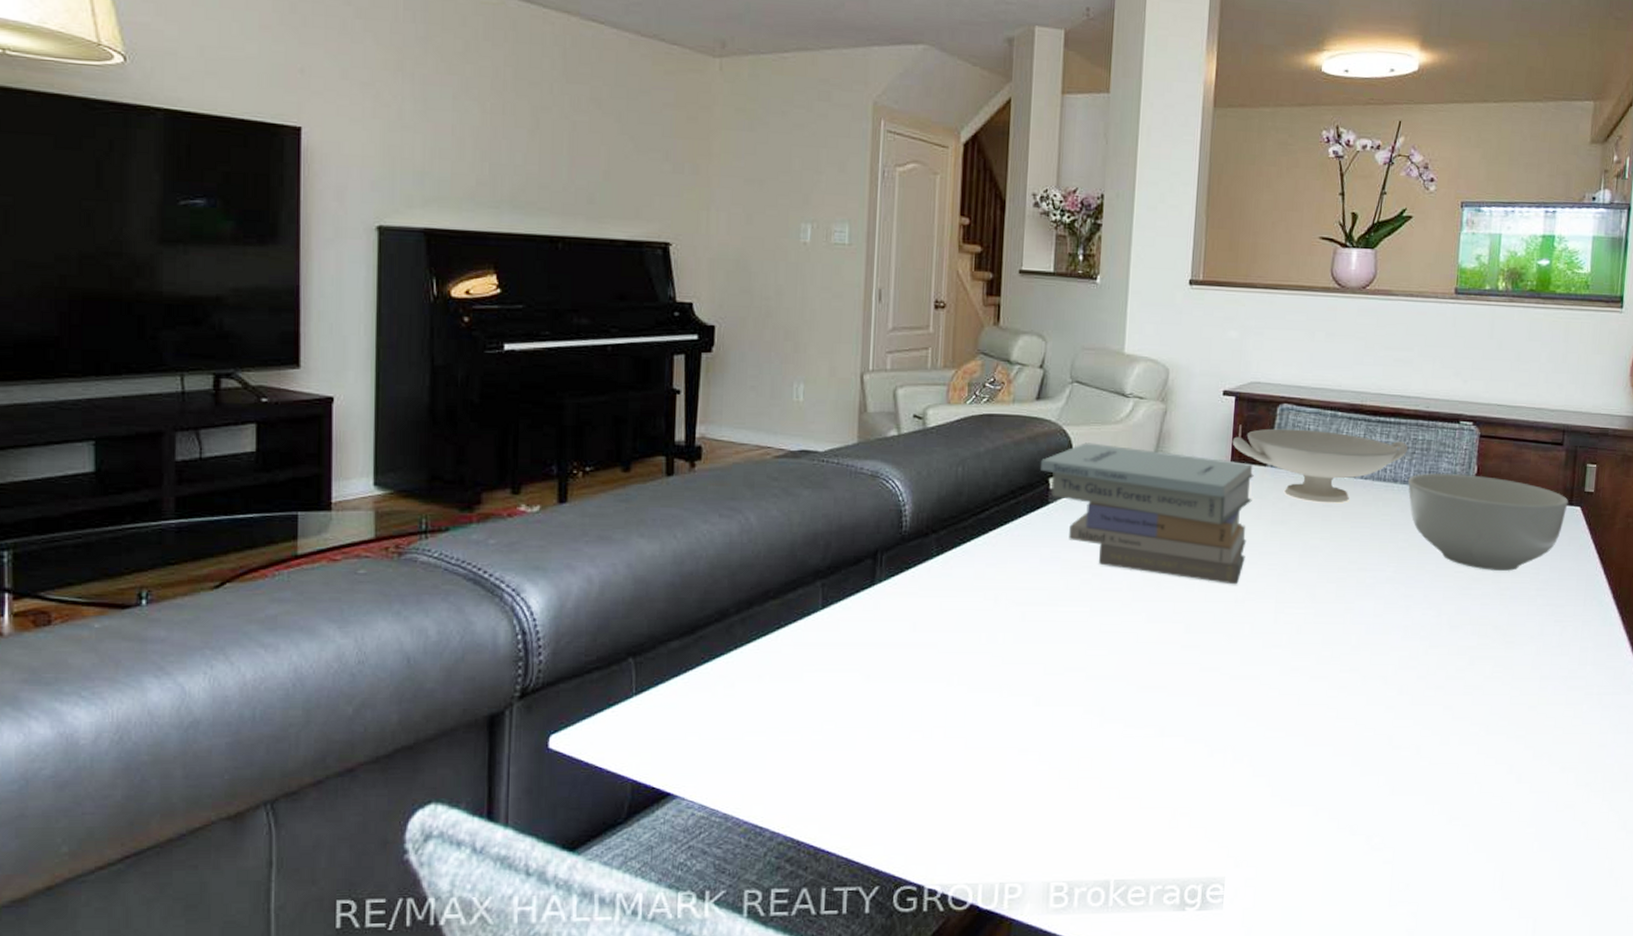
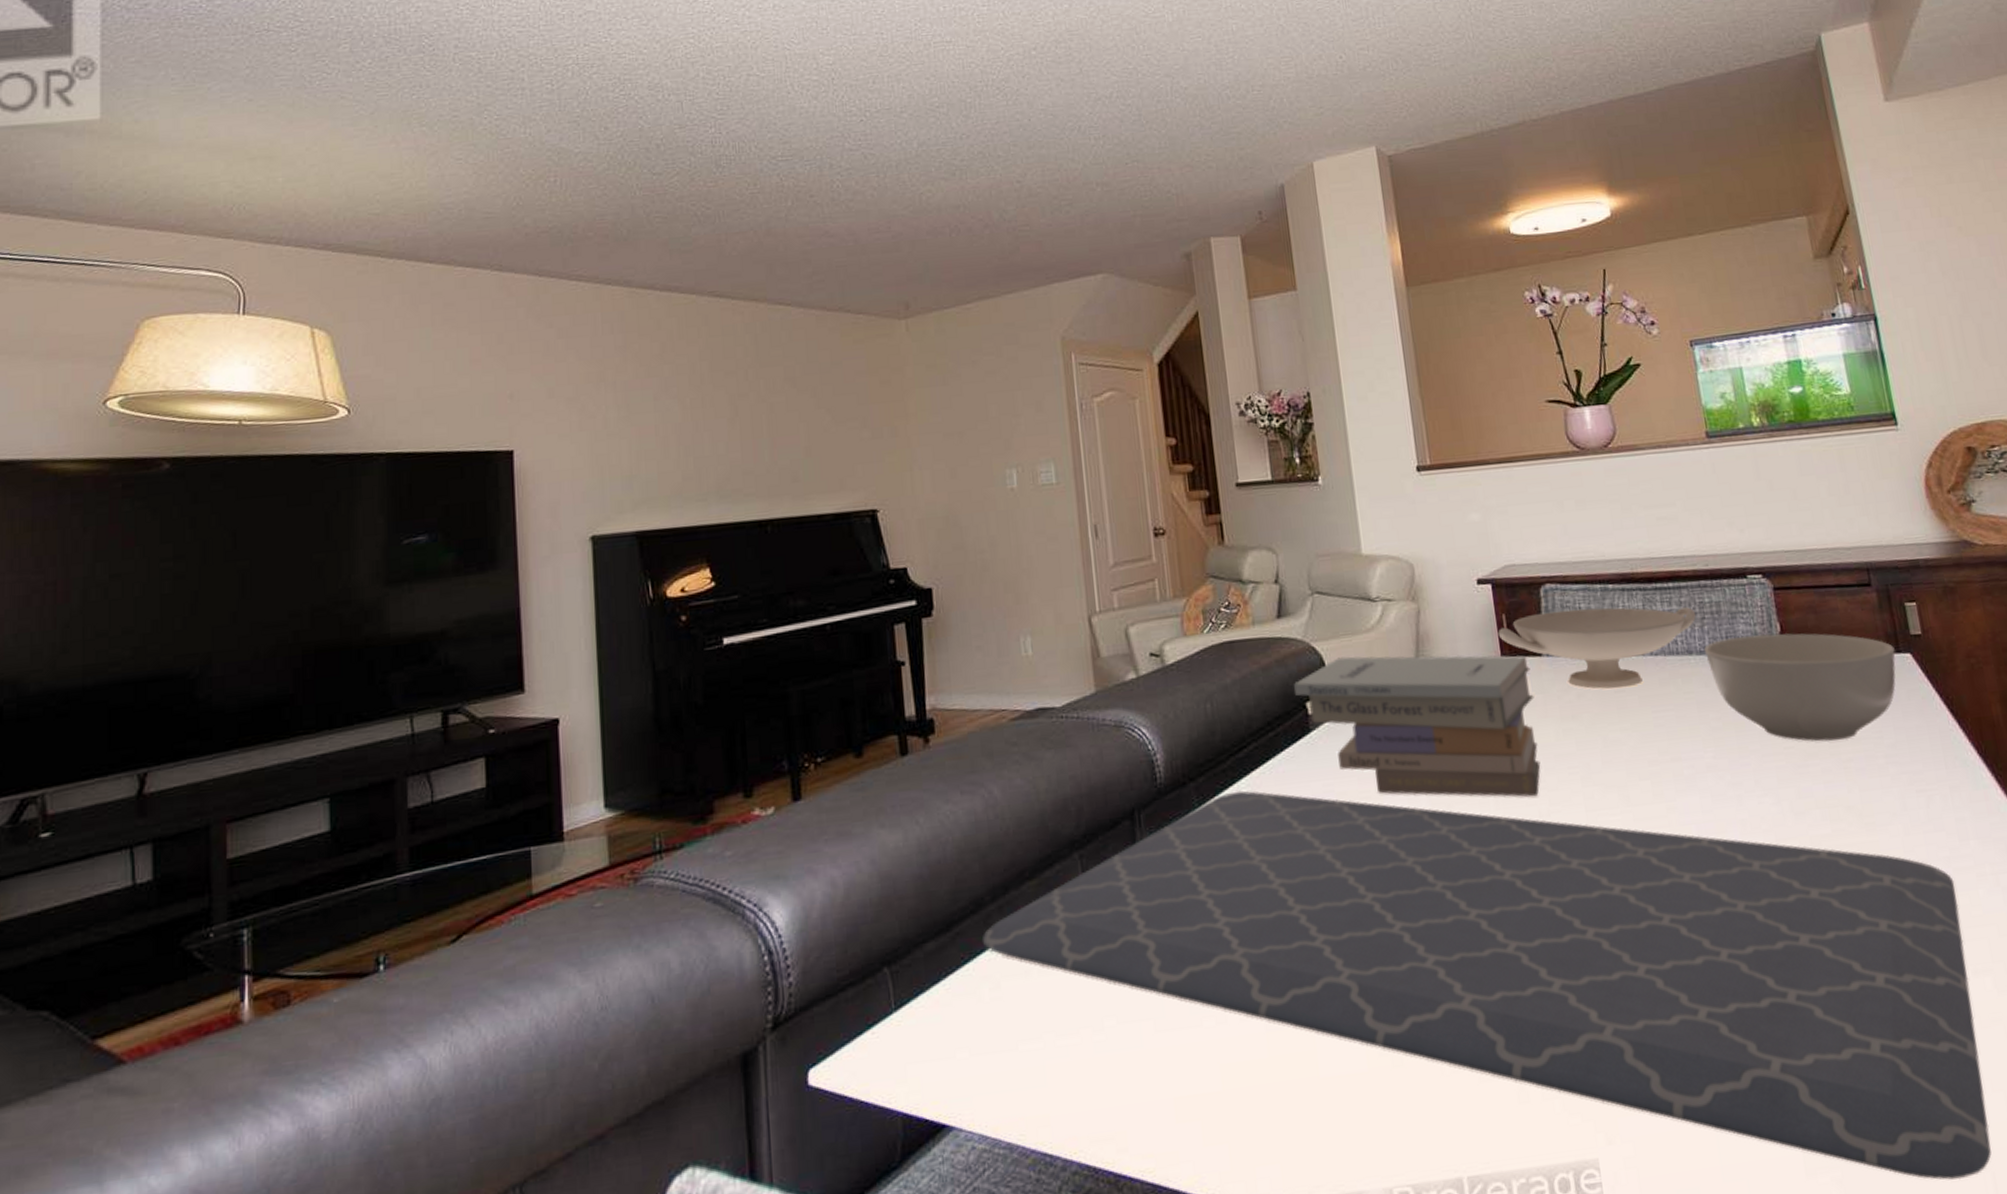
placemat: none [722,547,1566,922] -> present [981,790,1992,1180]

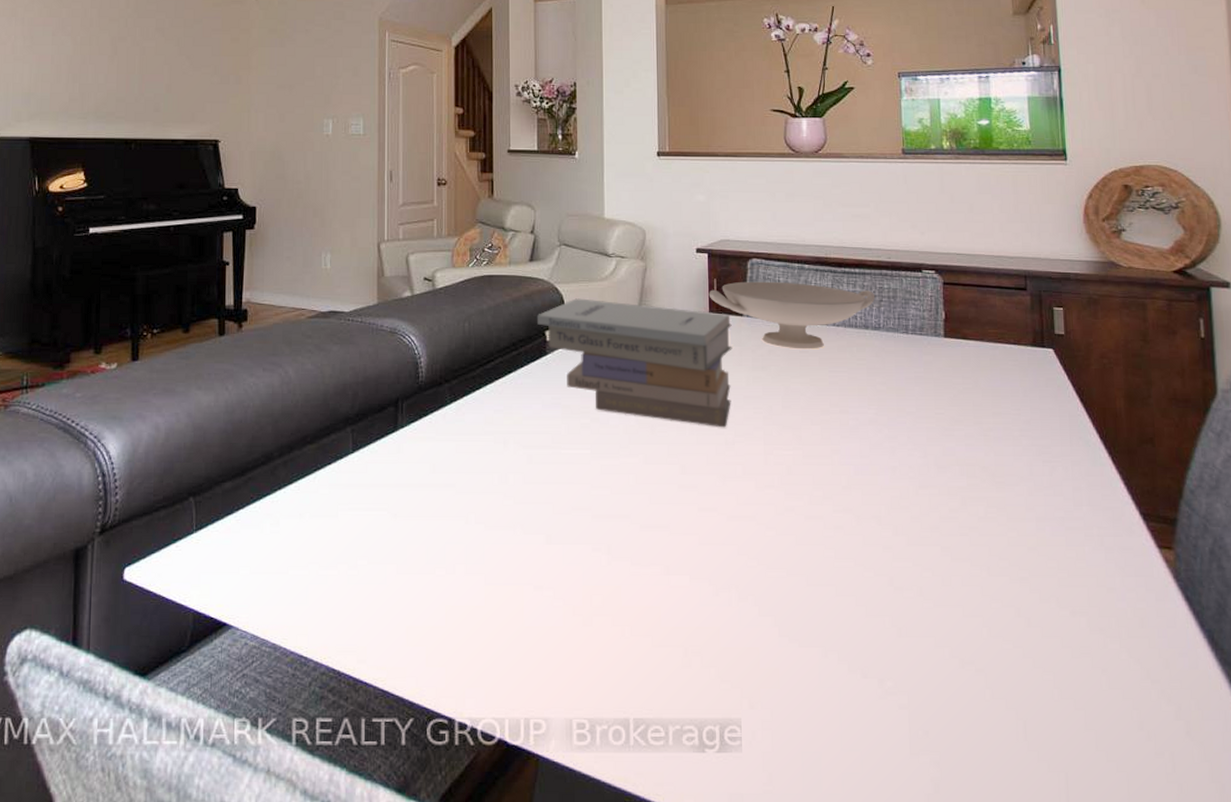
placemat: present [981,790,1992,1180] -> none [268,394,1068,775]
bowl: present [1704,633,1896,742] -> none [879,320,1040,413]

